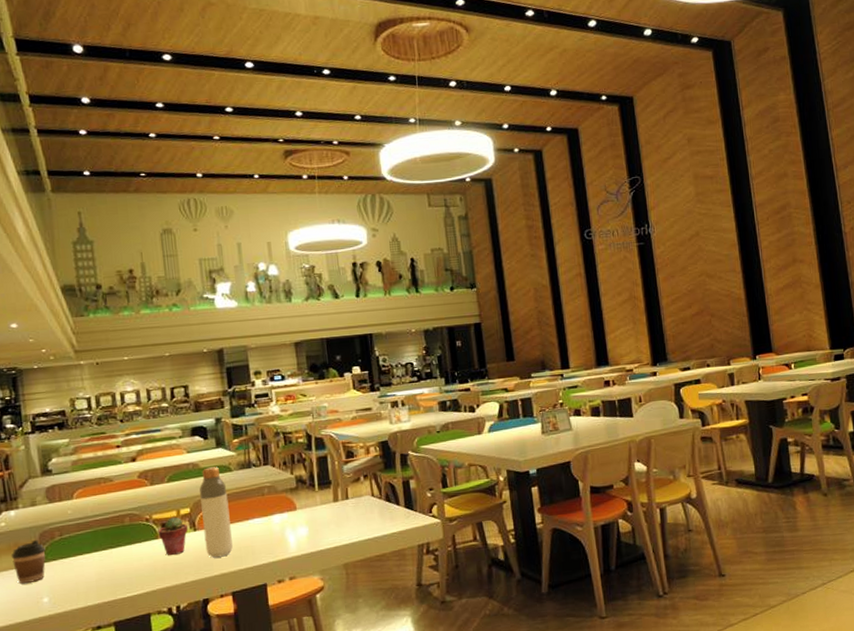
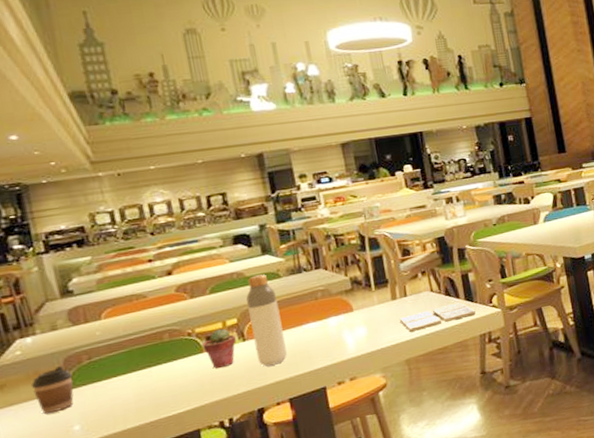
drink coaster: none [339,509,415,536] -> present [399,302,476,332]

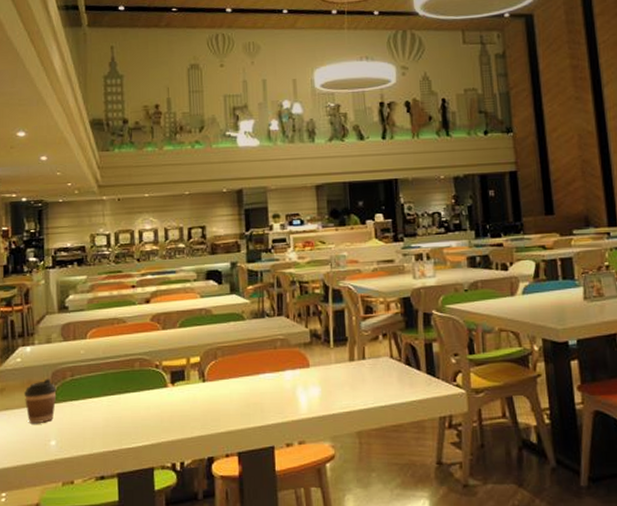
potted succulent: present [202,328,236,369] -> none [167,365,197,407]
bottle: present [246,274,287,367] -> none [210,314,241,413]
drink coaster: present [399,302,476,332] -> none [354,375,437,400]

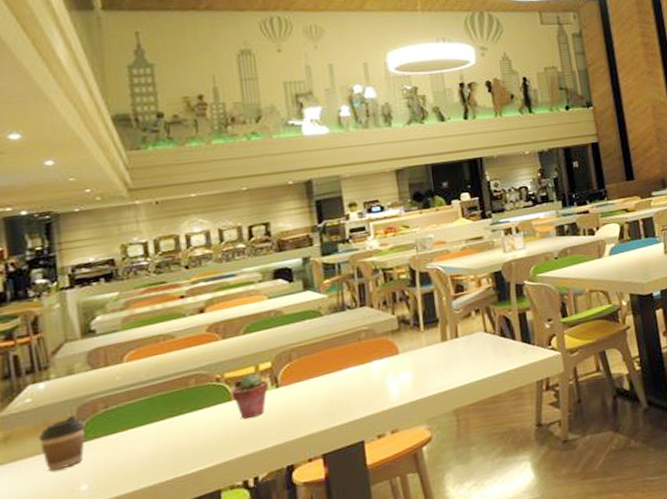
potted succulent: none [167,365,197,407] -> present [231,373,269,420]

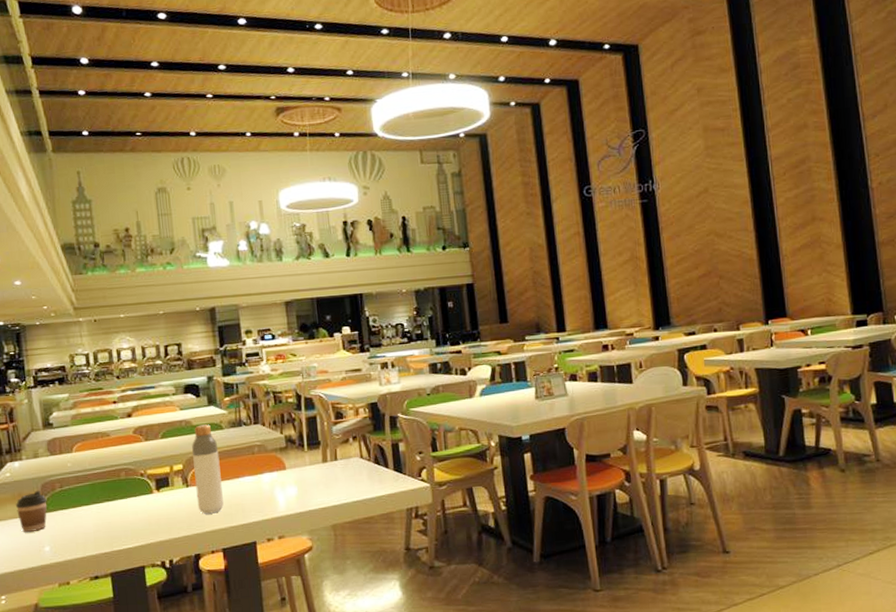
potted succulent: present [231,373,269,420] -> none [152,472,181,511]
bottle: none [282,312,324,417] -> present [191,424,224,514]

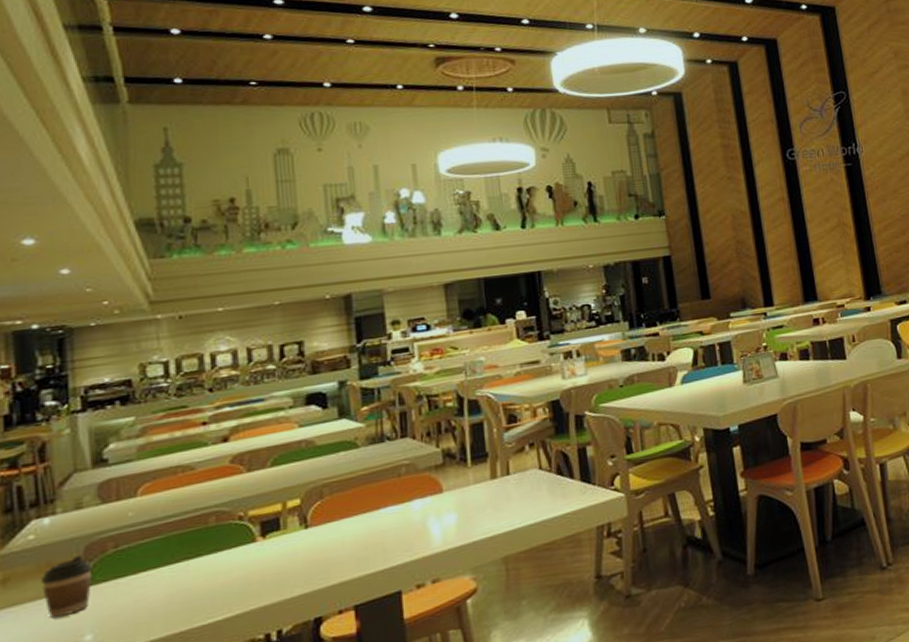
bottle: present [191,424,224,514] -> none [313,443,357,562]

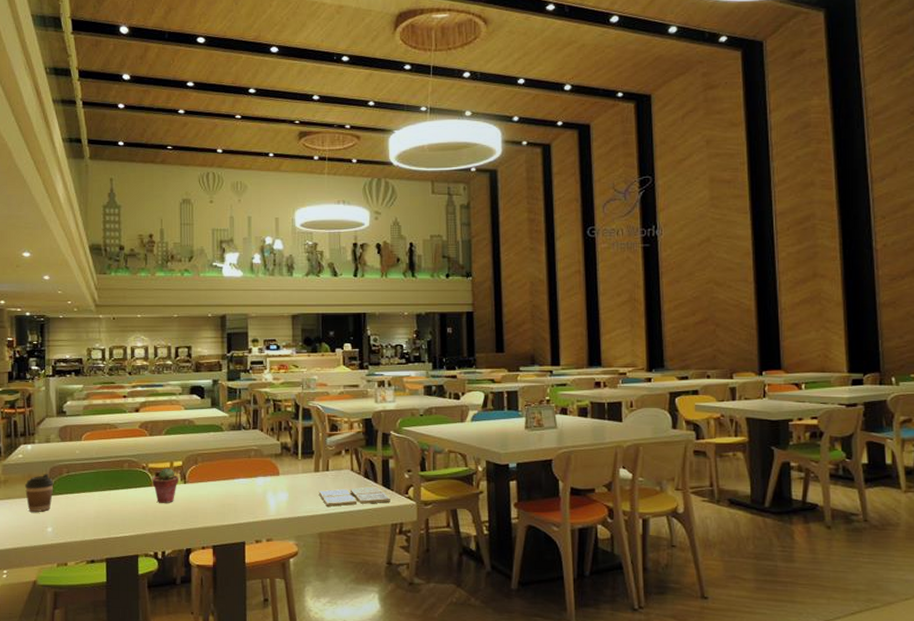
potted succulent: none [255,511,297,564] -> present [152,468,178,504]
drink coaster: none [498,483,593,521] -> present [318,487,390,507]

